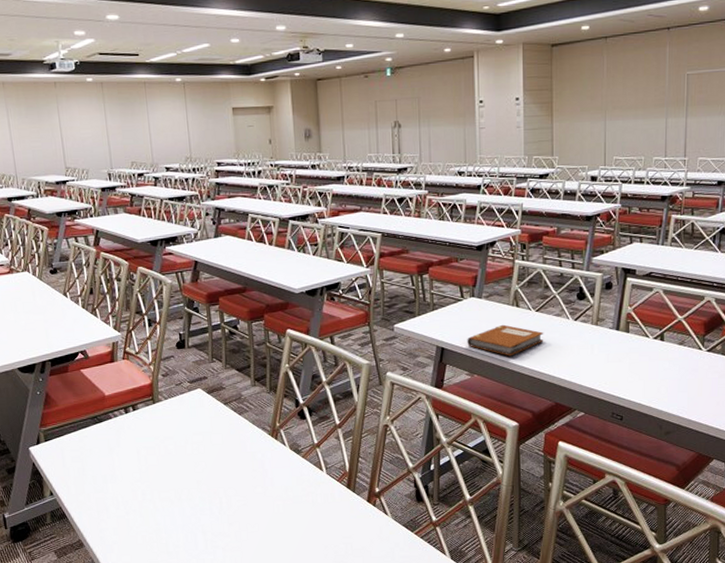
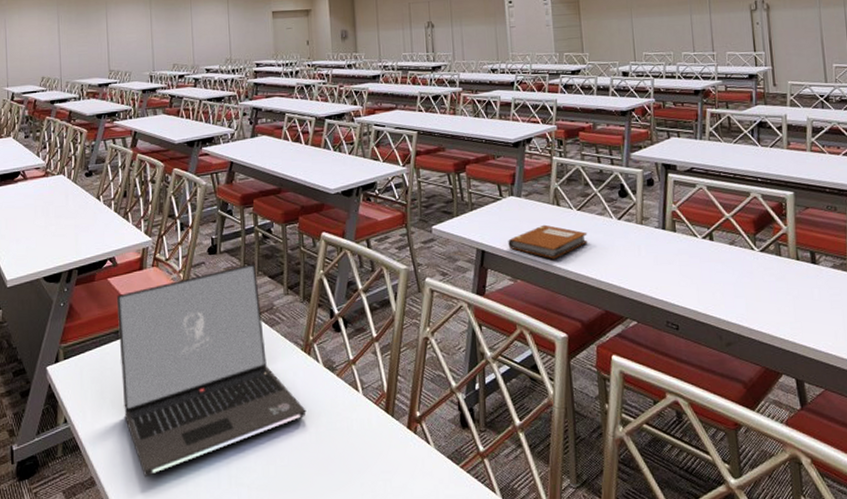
laptop: none [91,357,274,541] -> present [117,263,306,478]

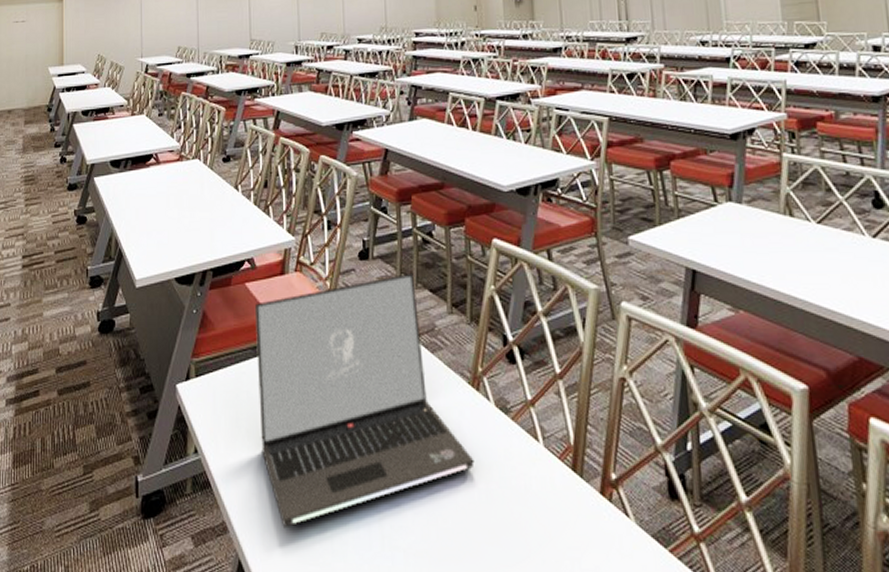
notebook: present [508,224,588,259] -> none [726,240,833,286]

